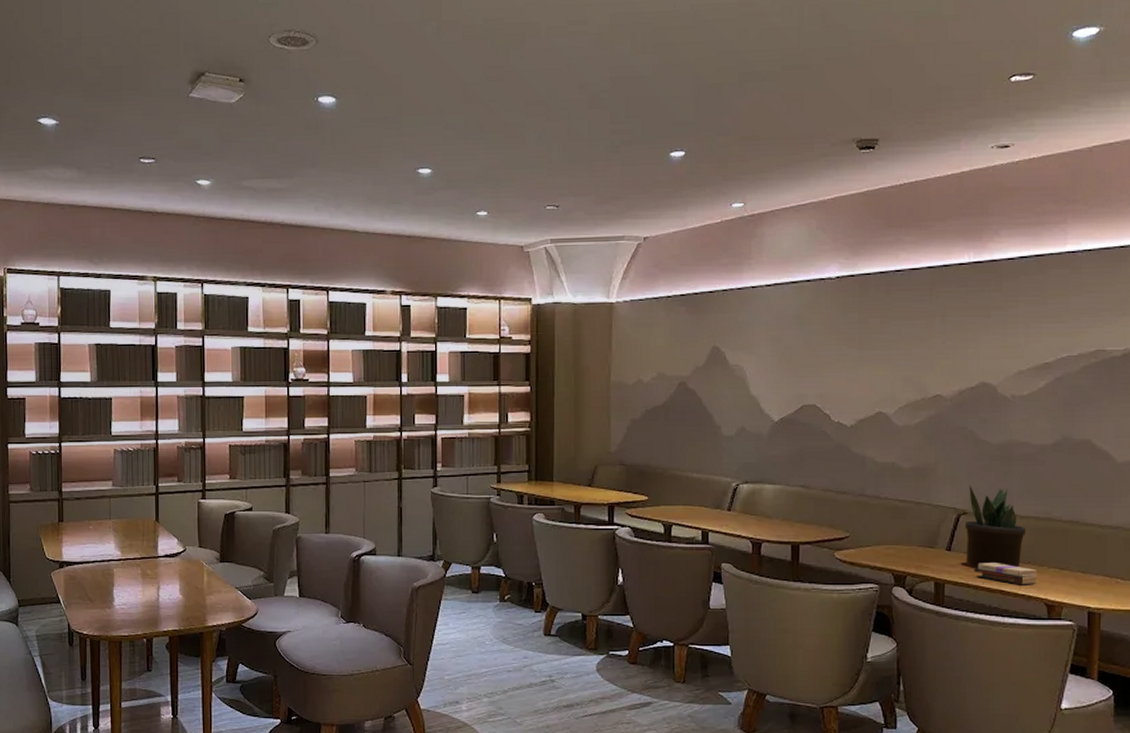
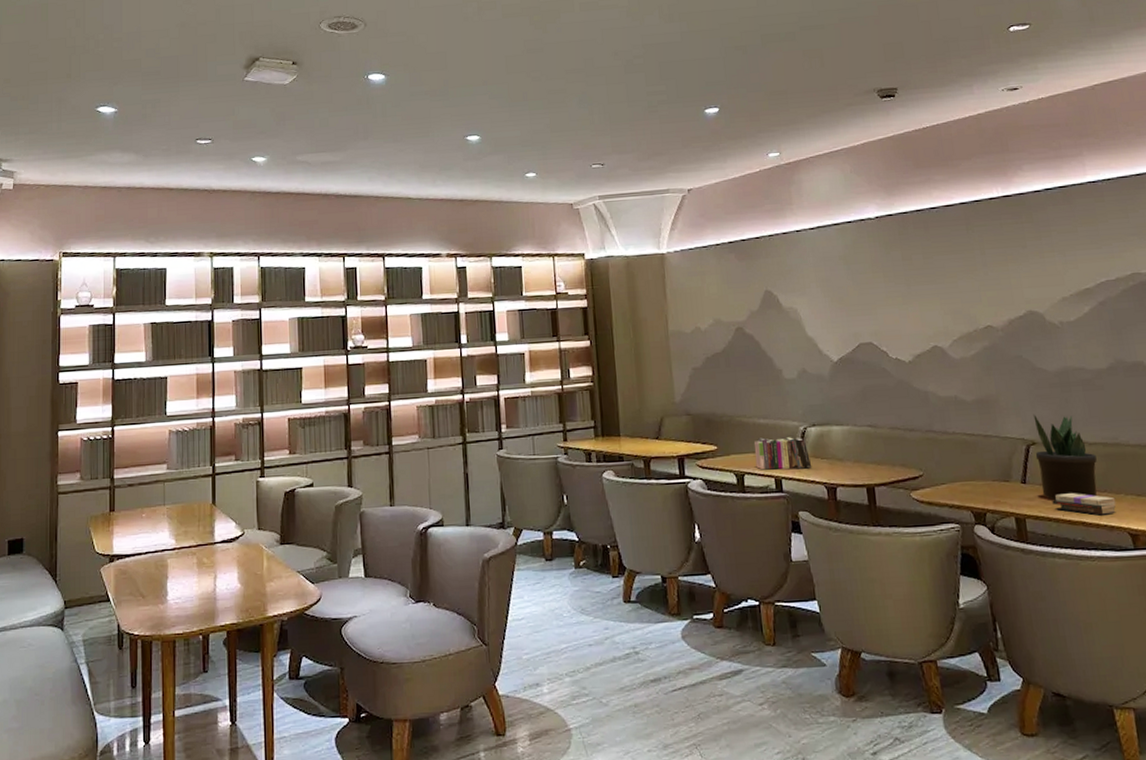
books: none [684,491,740,523] -> present [753,437,812,470]

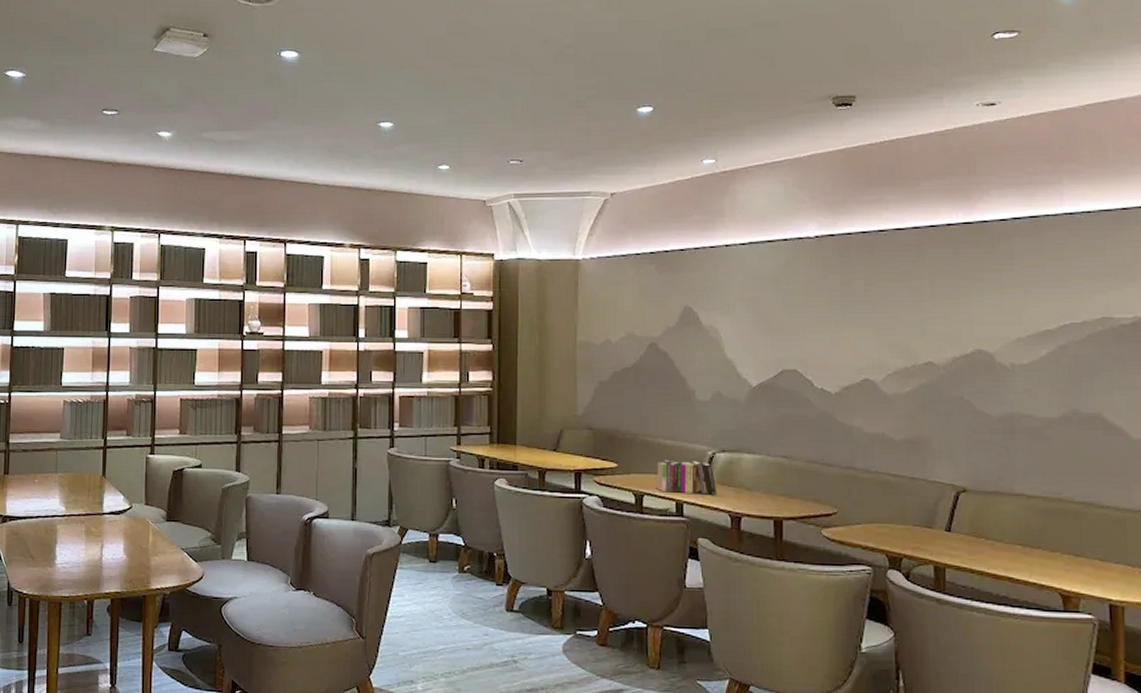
planter: present [1033,414,1097,500] -> none [965,460,1034,553]
books: present [1052,493,1116,516] -> none [977,546,1050,573]

